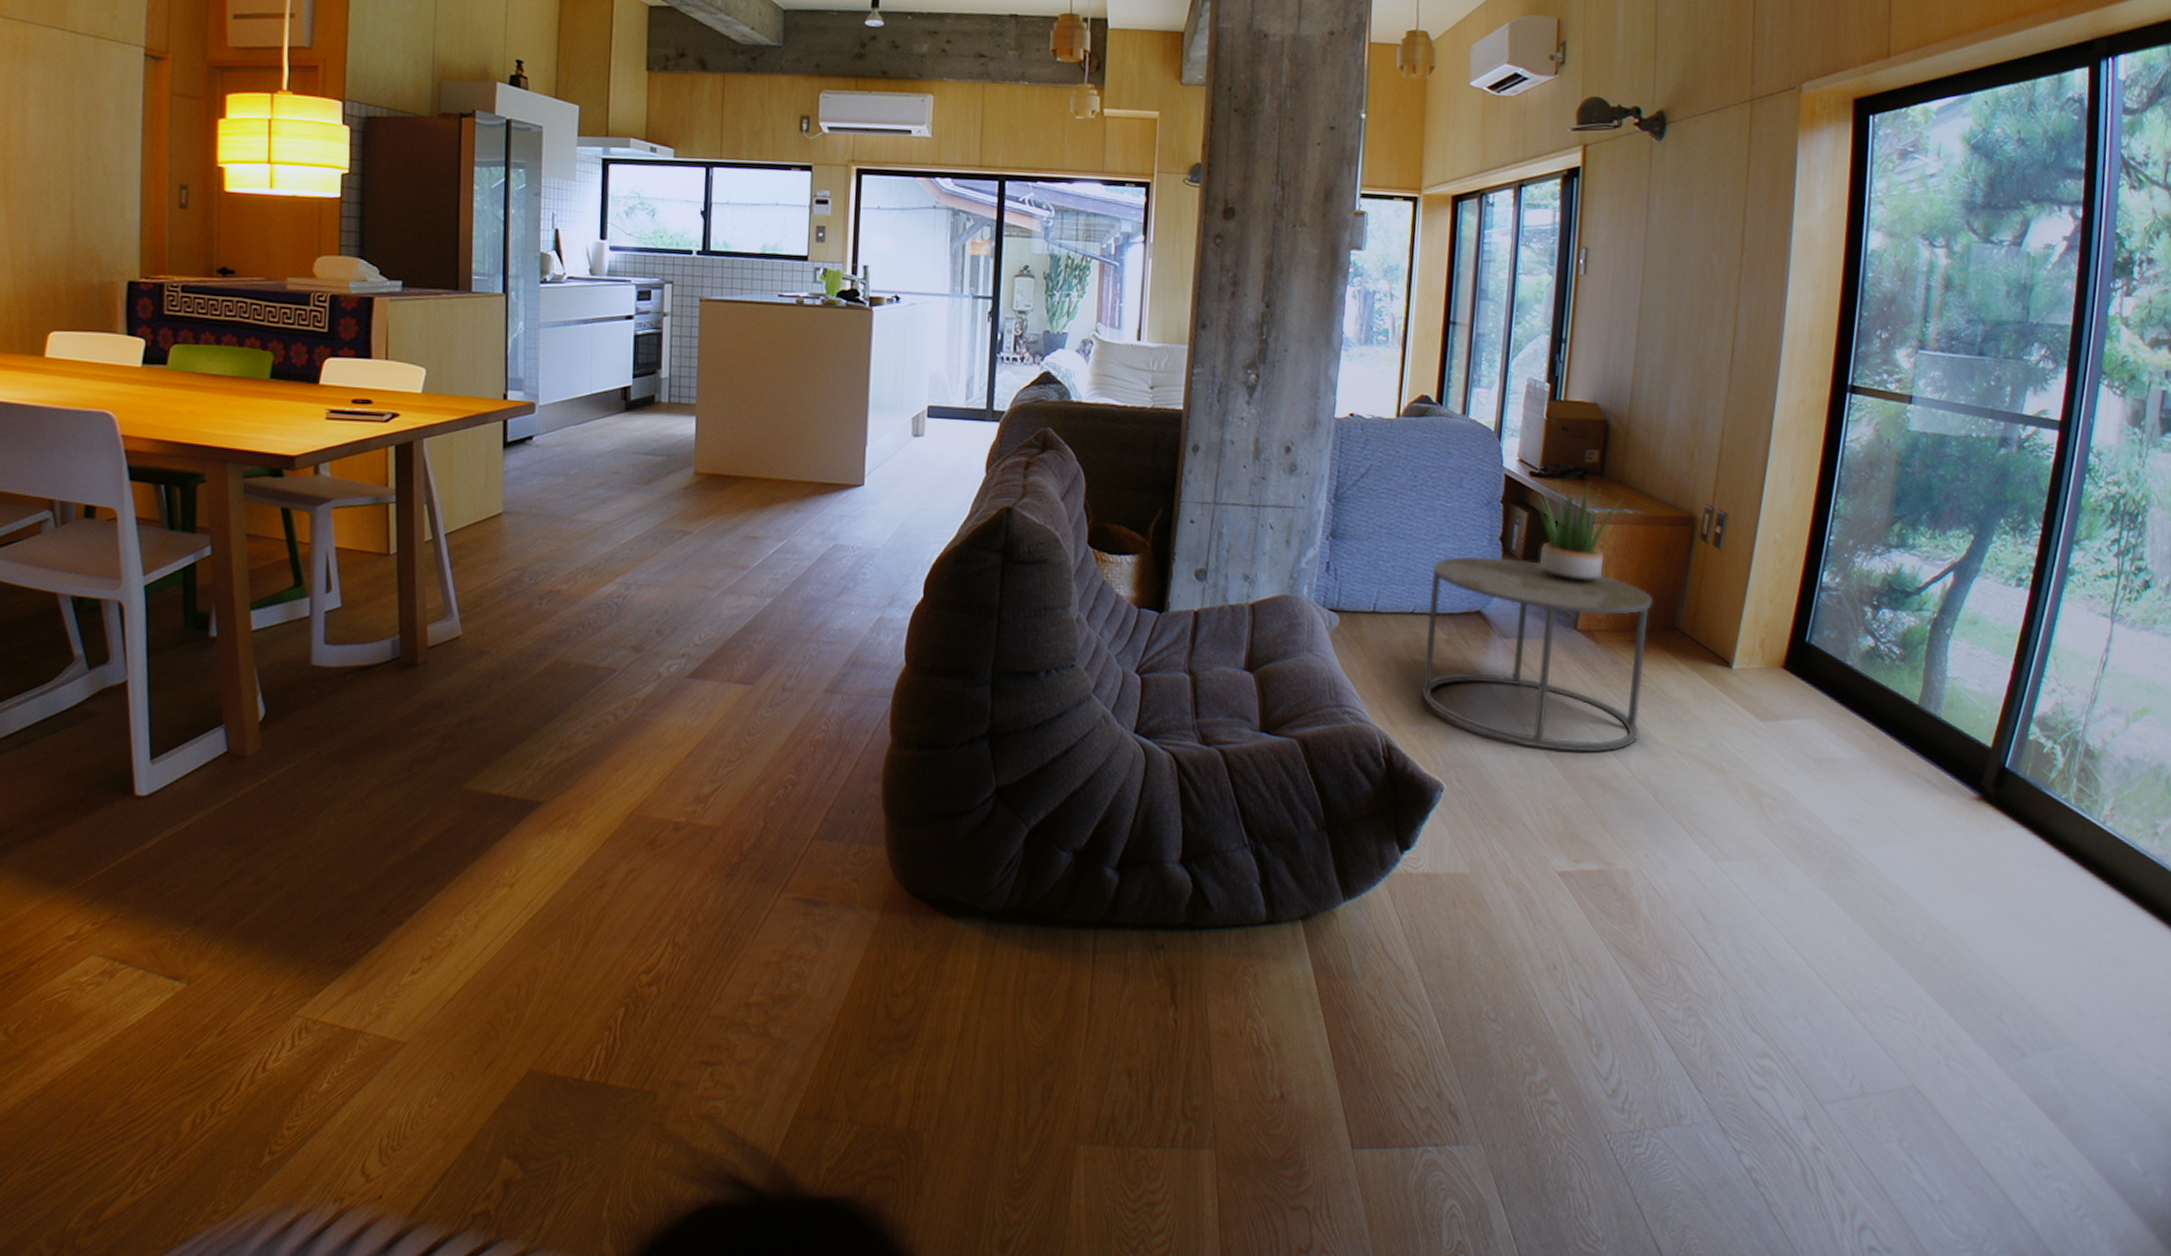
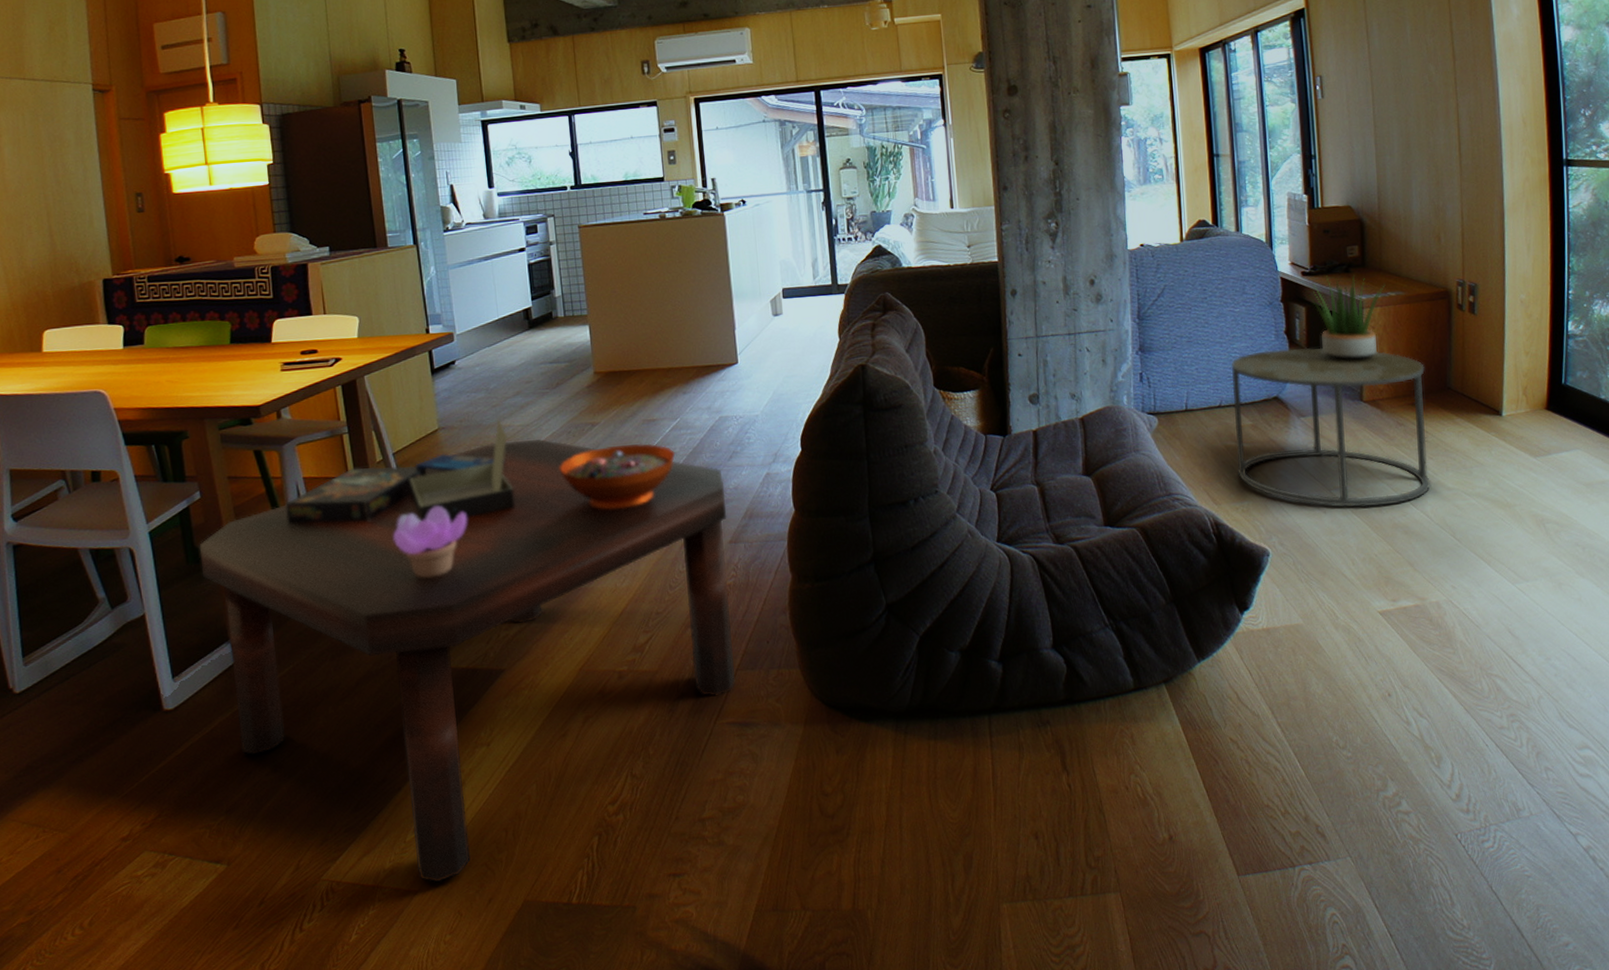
coffee table: none [201,538,829,1036] -> present [199,438,735,882]
board game: none [310,508,582,622] -> present [285,417,515,524]
succulent plant: none [433,602,522,684] -> present [393,505,467,578]
decorative bowl: none [638,561,777,635] -> present [559,443,676,509]

